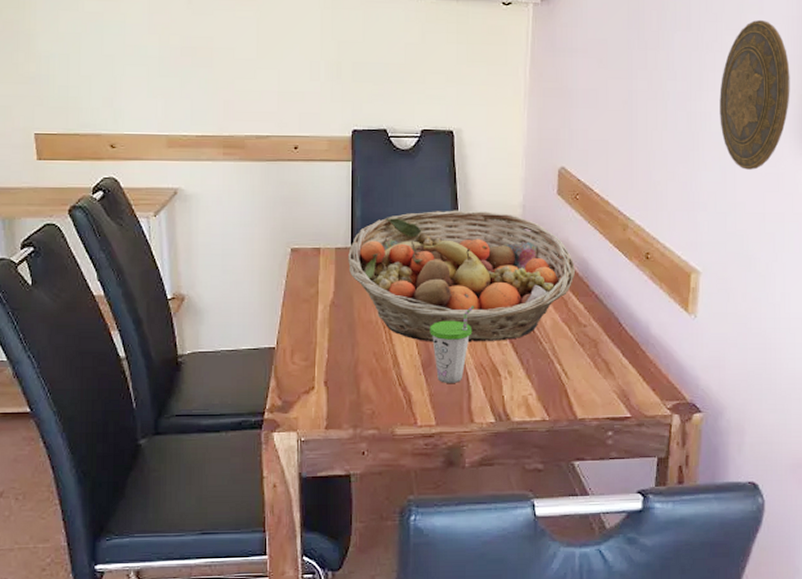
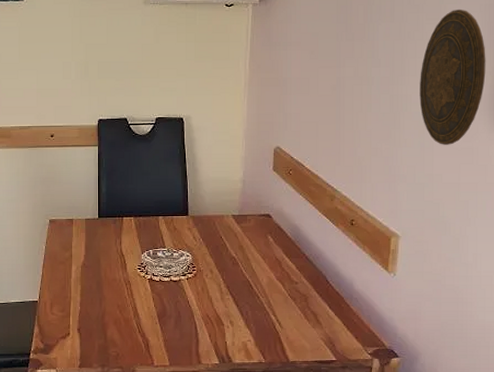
fruit basket: present [348,210,575,342] -> none [96,185,288,297]
cup: present [430,305,475,383] -> none [164,265,202,331]

